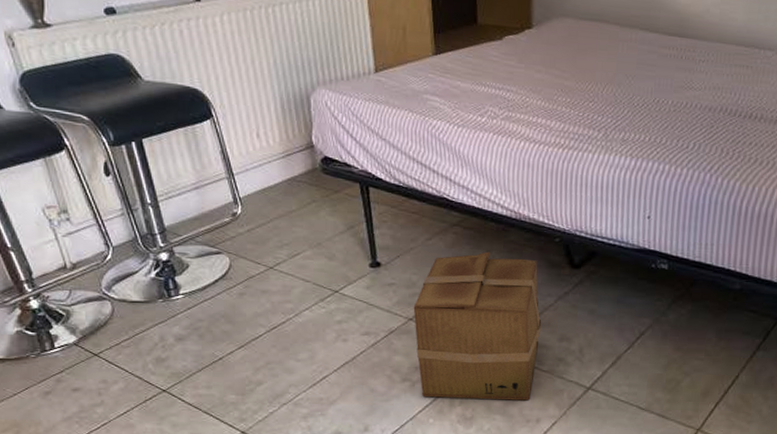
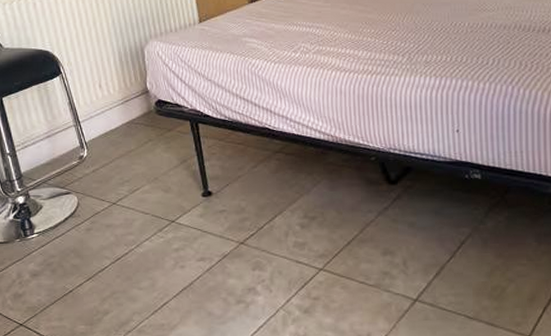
cardboard box: present [413,251,542,401] -> none [243,174,365,318]

